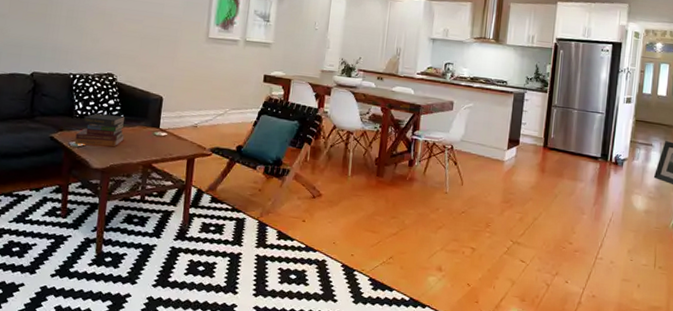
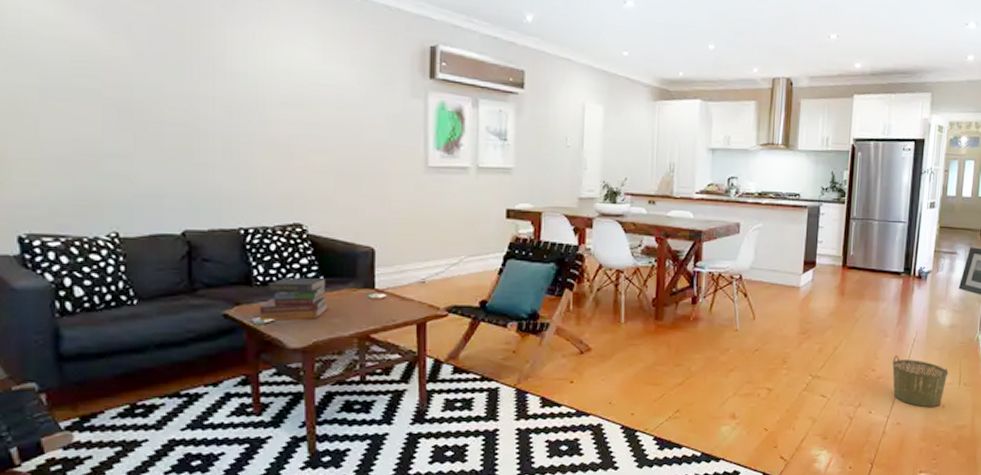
basket: none [588,231,644,286] -> present [892,355,949,408]

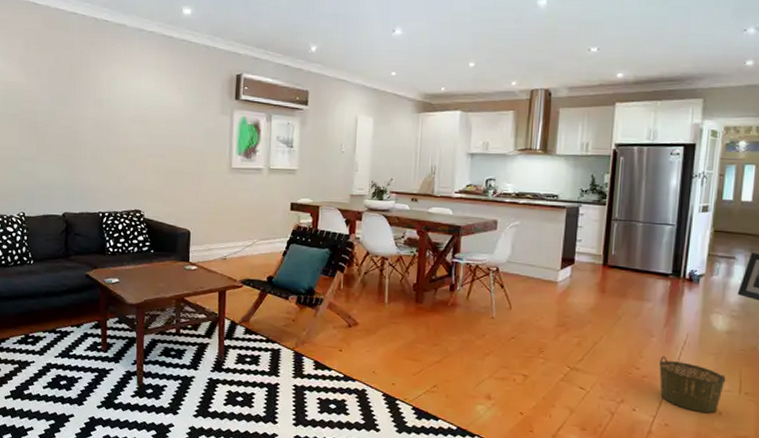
books: present [259,278,328,321] -> none [109,250,156,283]

